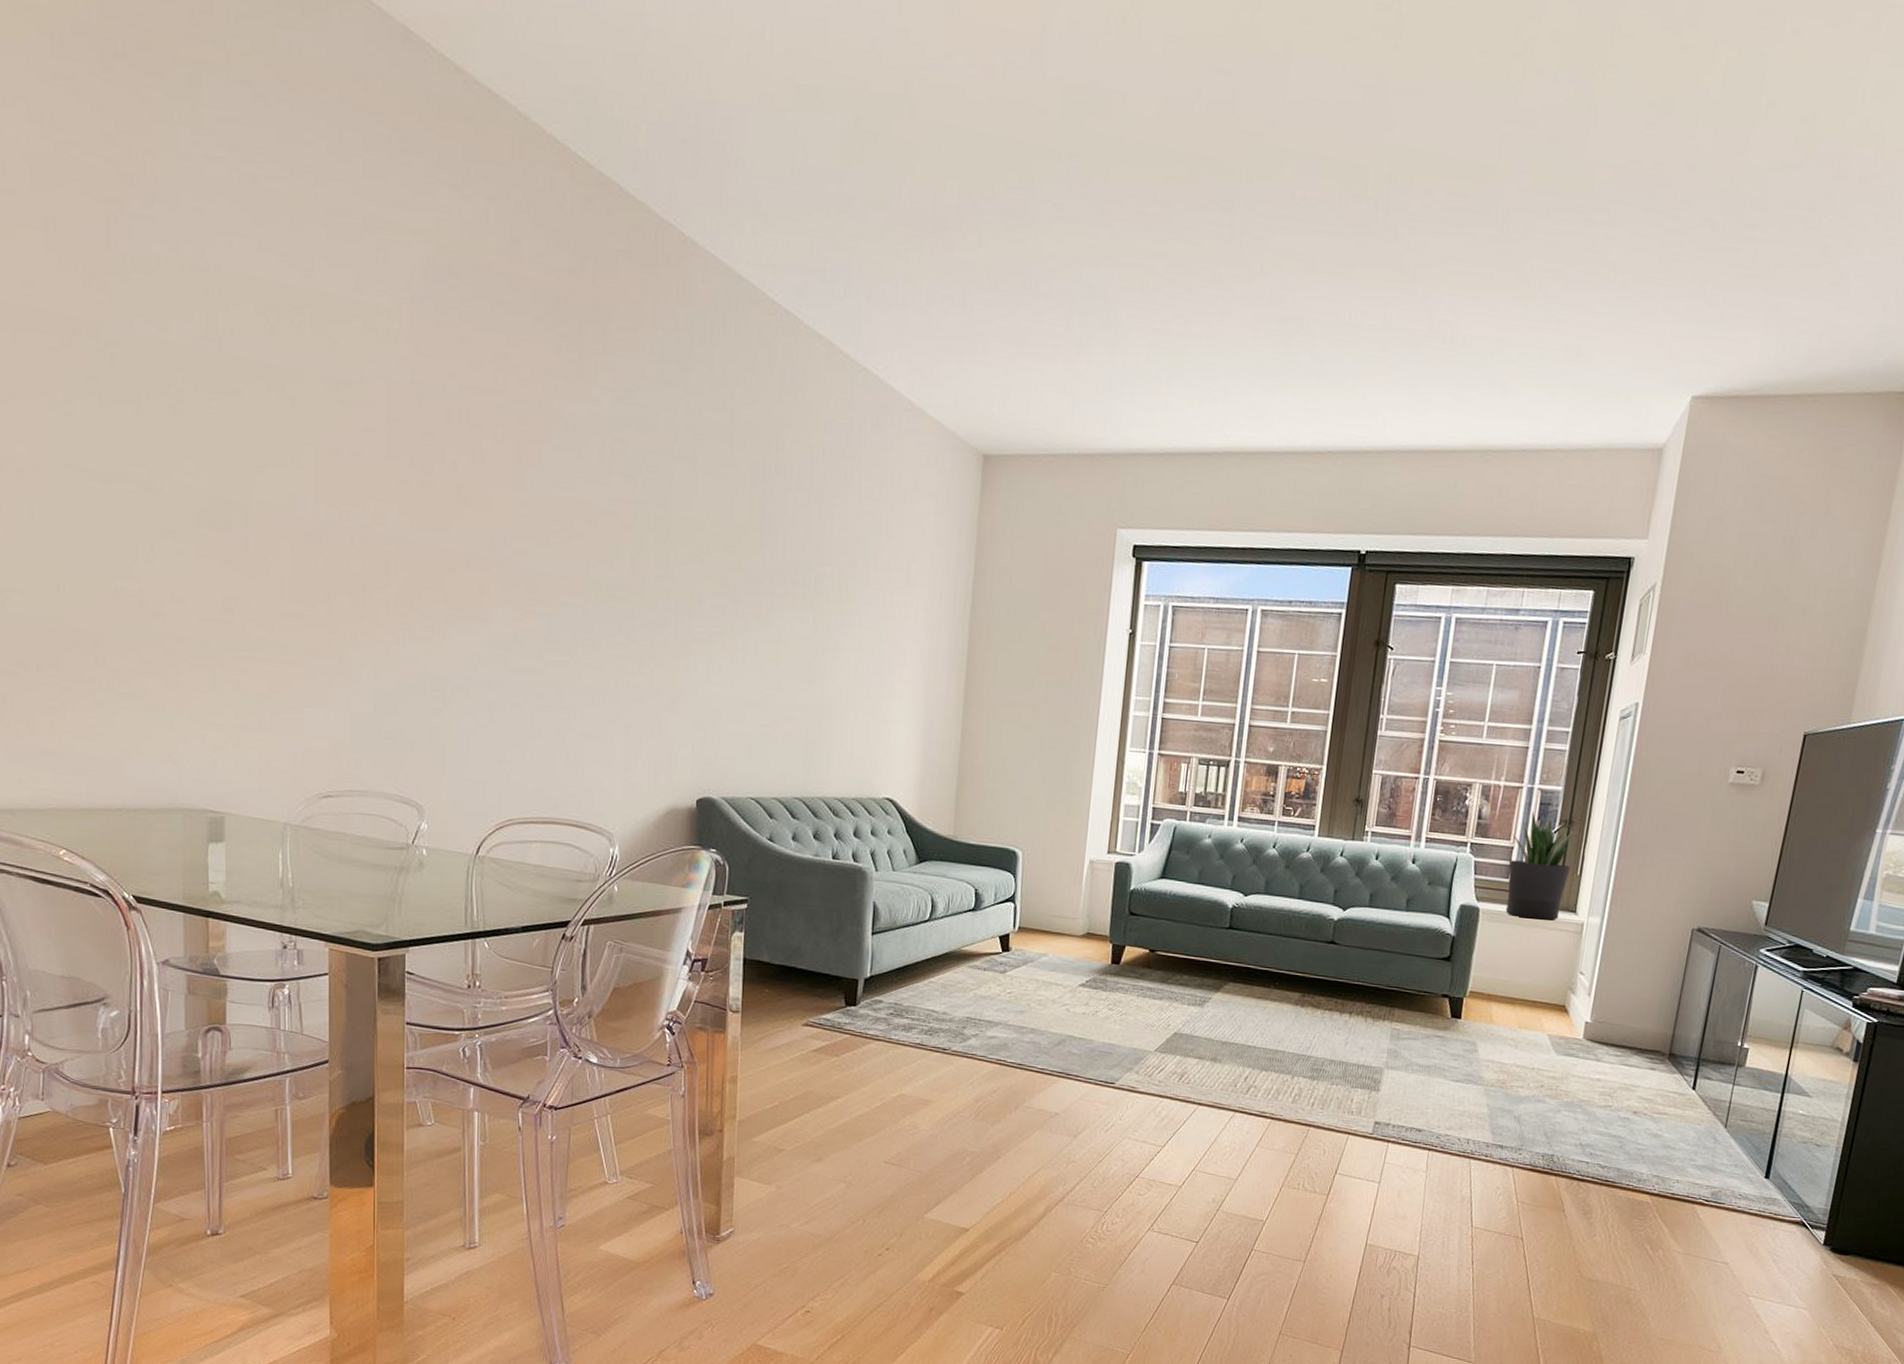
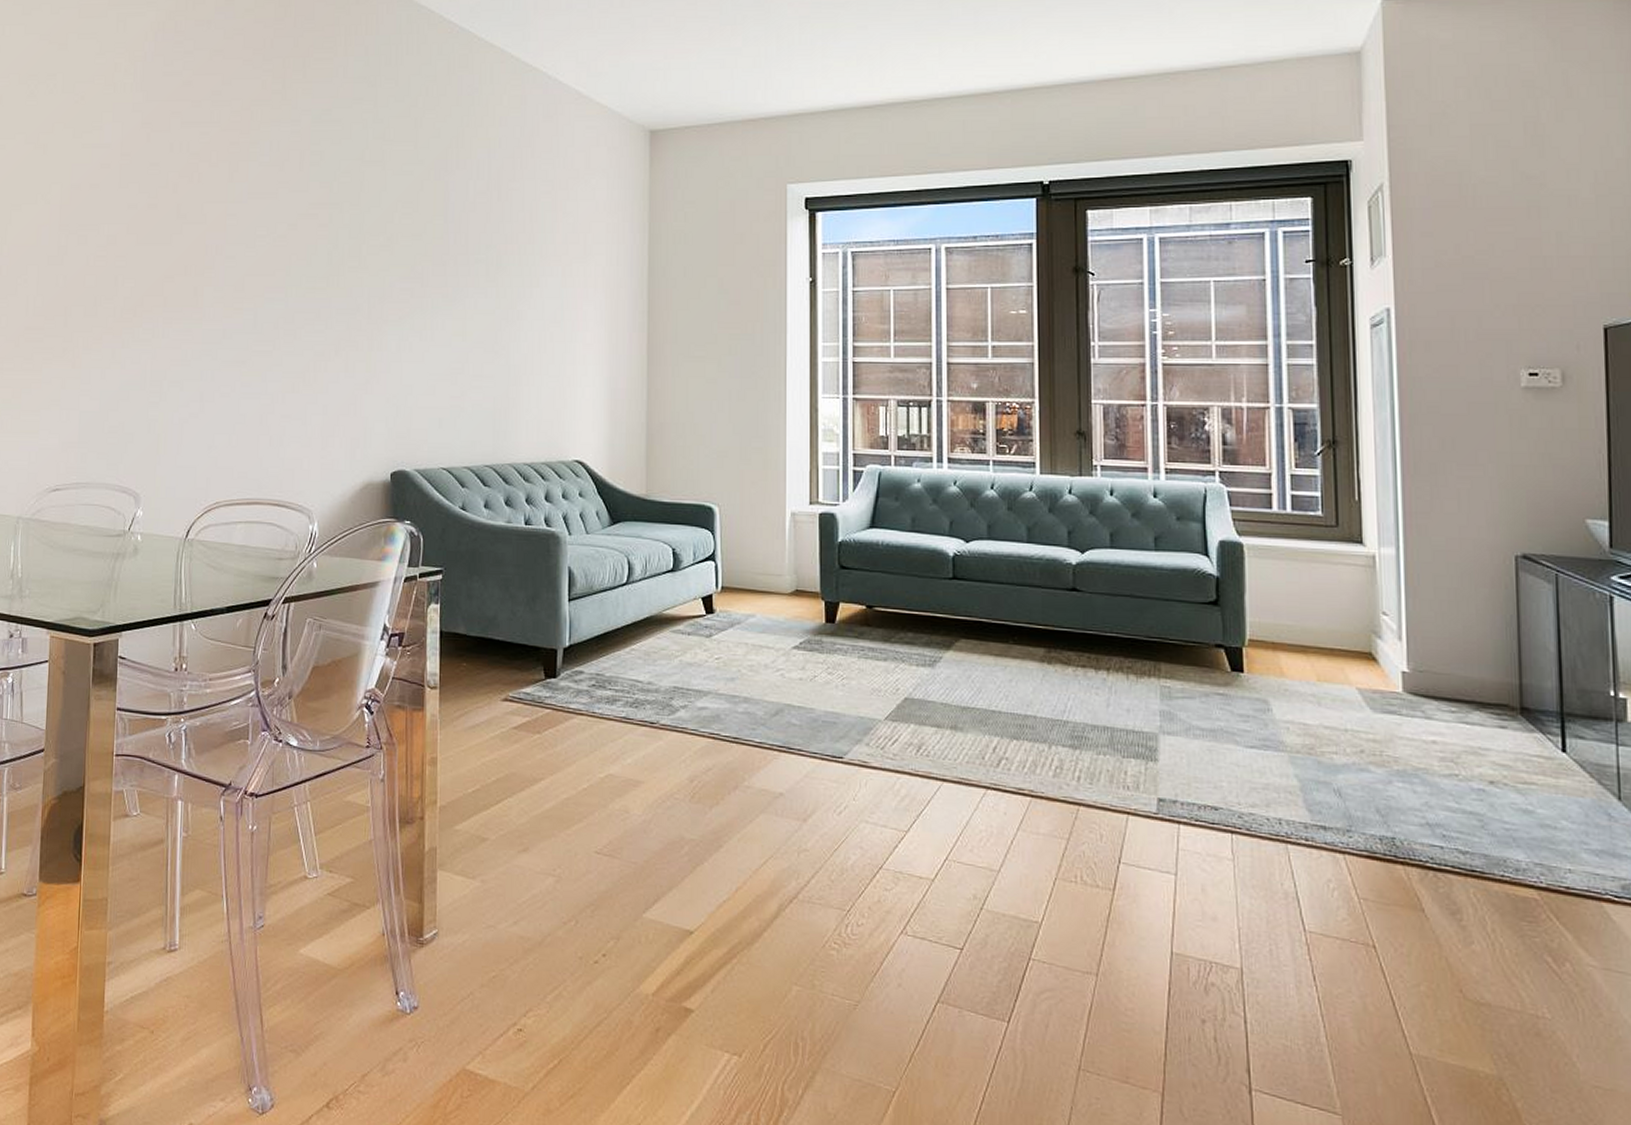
planter: present [1506,812,1574,921] -> none [1267,433,1346,555]

